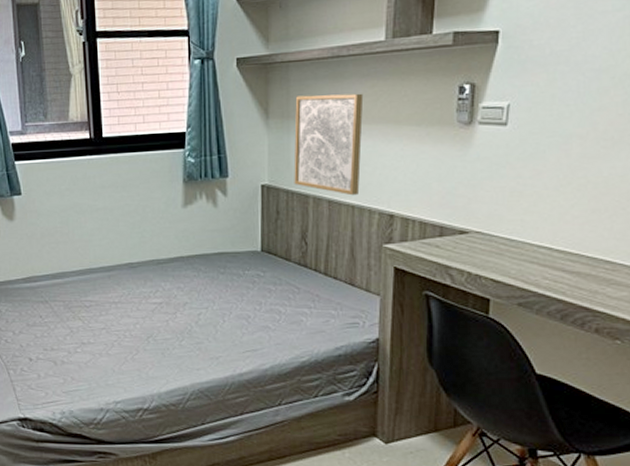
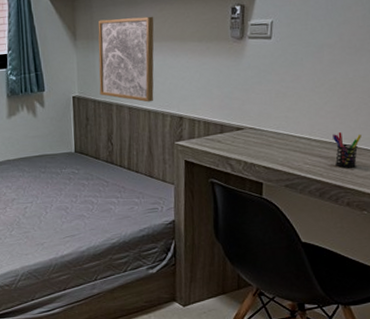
pen holder: none [580,242,616,287] -> present [333,132,361,168]

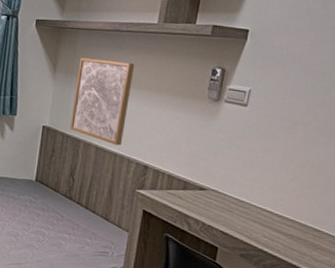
pen holder: present [333,132,361,168] -> none [294,212,324,250]

